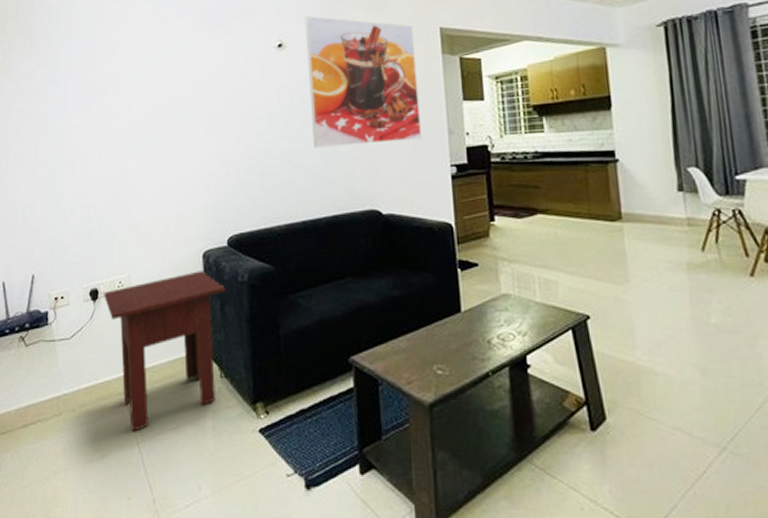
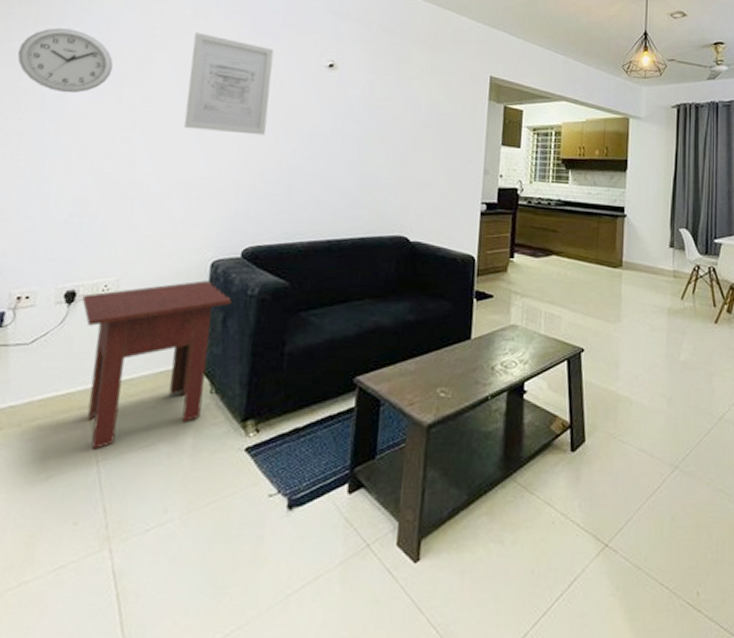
wall clock: none [22,52,95,111] -> present [17,28,114,93]
wall art: none [156,35,230,129] -> present [184,32,274,136]
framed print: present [305,16,423,148] -> none [350,43,465,175]

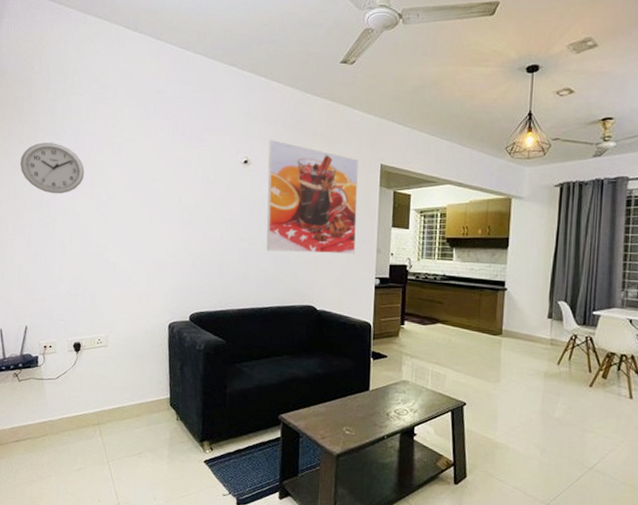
side table: present [82,280,231,450] -> none [85,337,185,454]
wall art: present [184,32,274,136] -> none [139,139,200,224]
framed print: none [350,43,465,175] -> present [266,140,359,254]

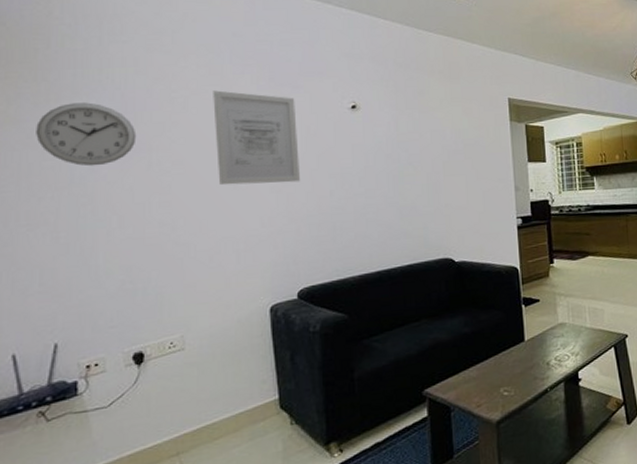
wall art: none [139,139,200,224] -> present [213,90,300,186]
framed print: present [266,140,359,254] -> none [379,81,492,204]

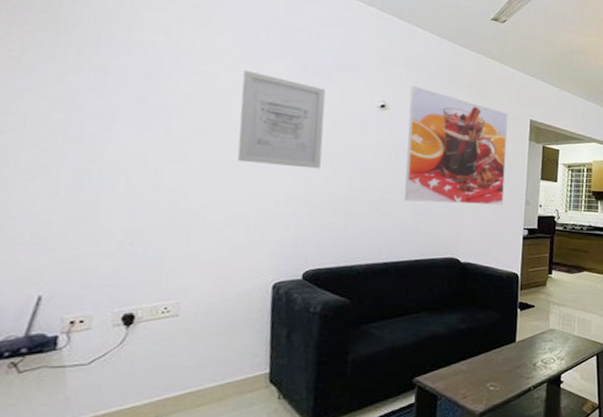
wall clock: present [36,102,137,167] -> none [48,60,158,126]
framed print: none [379,81,492,204] -> present [404,86,508,205]

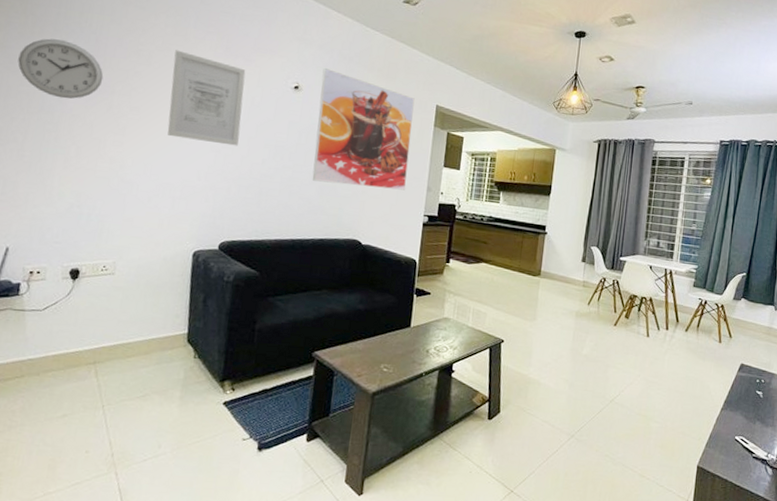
wall clock: none [48,60,158,126] -> present [17,38,104,99]

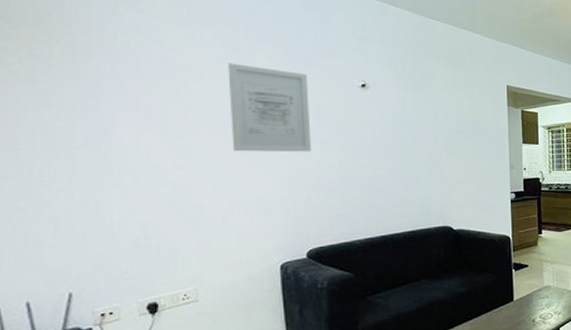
wall clock: present [17,38,104,99] -> none [49,67,152,128]
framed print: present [312,68,415,190] -> none [388,63,489,175]

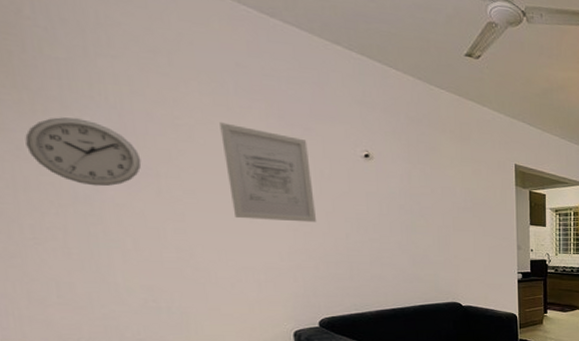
wall clock: none [49,67,152,128] -> present [25,117,142,187]

